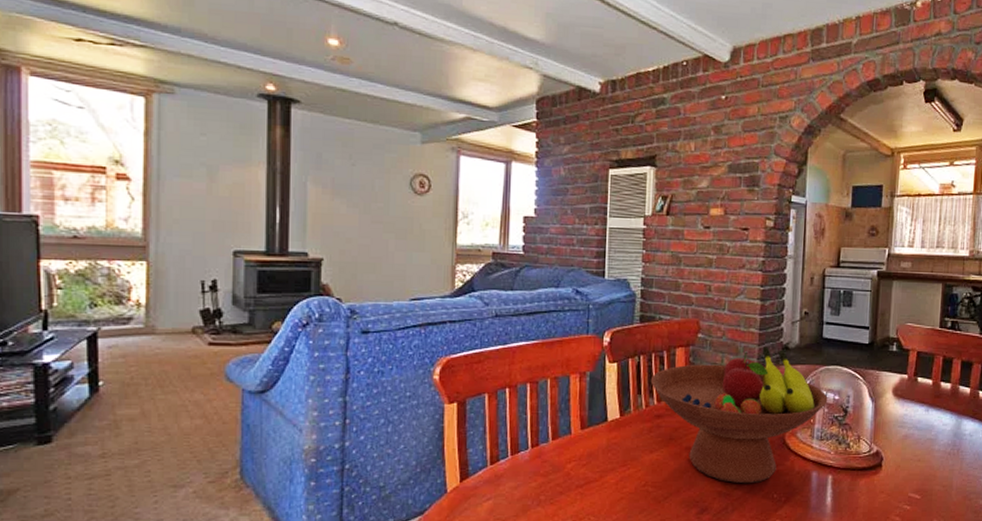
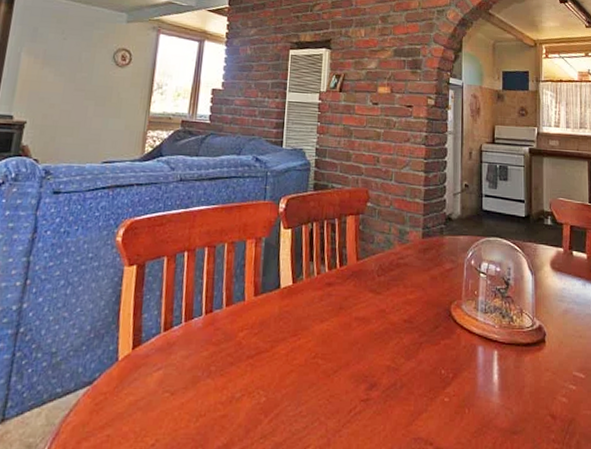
fruit bowl: present [650,346,828,484] -> none [322,217,490,358]

